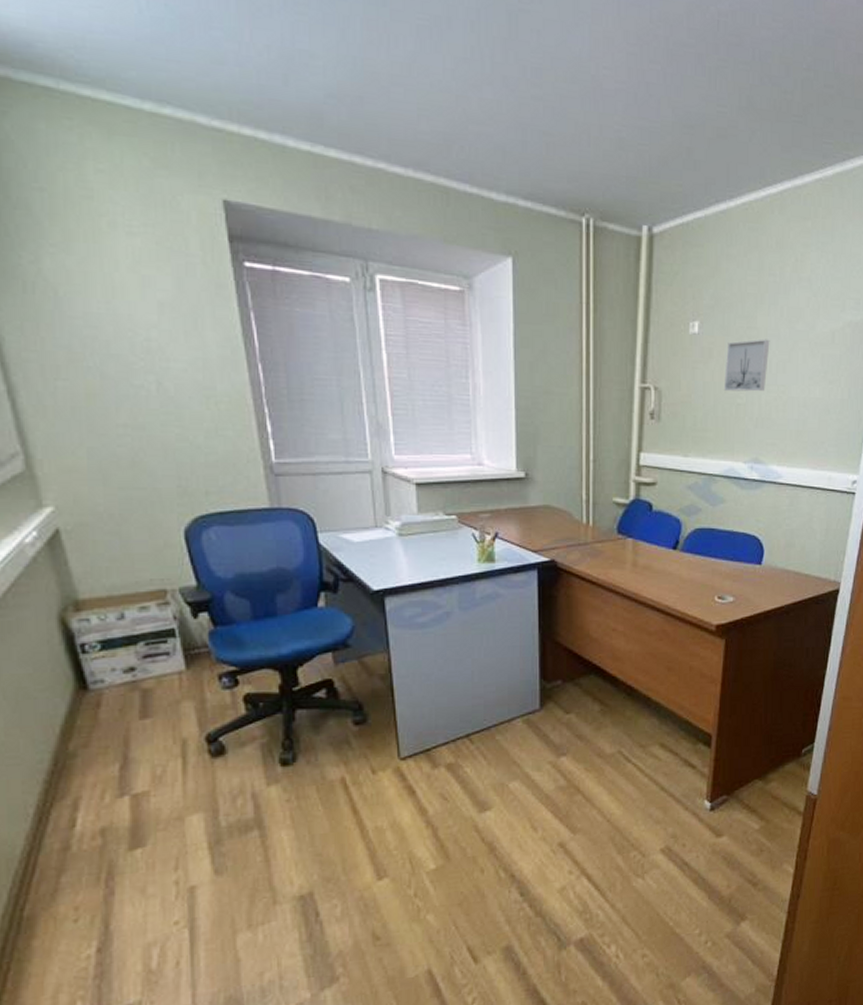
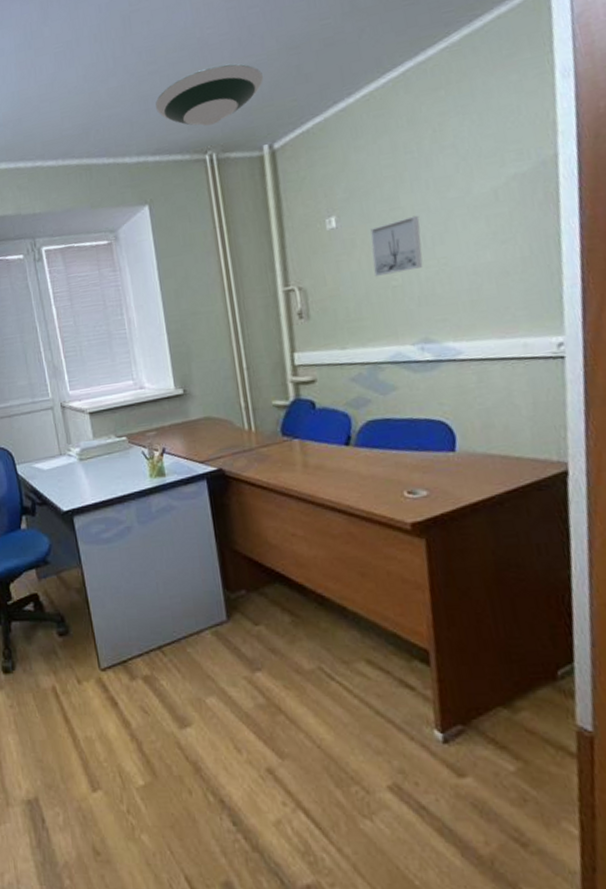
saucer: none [535,115,653,185] -> present [155,63,263,126]

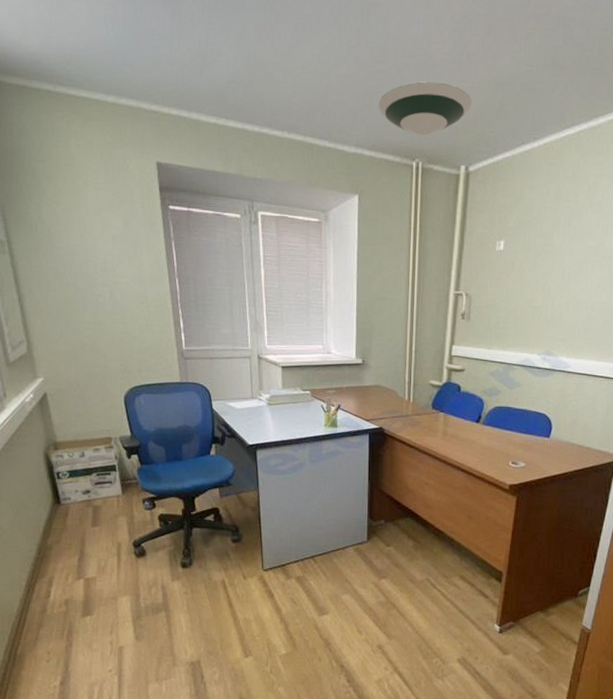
wall art: present [370,215,423,276] -> none [523,254,564,297]

